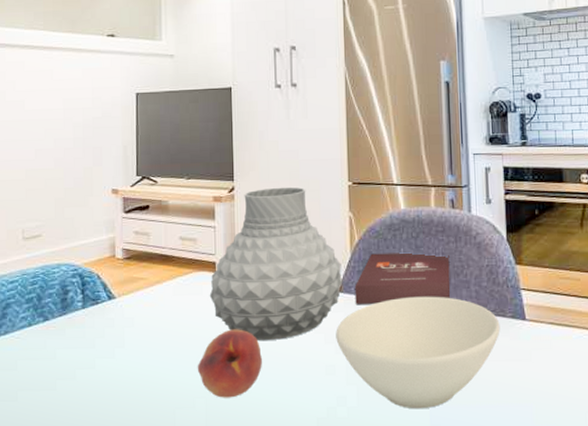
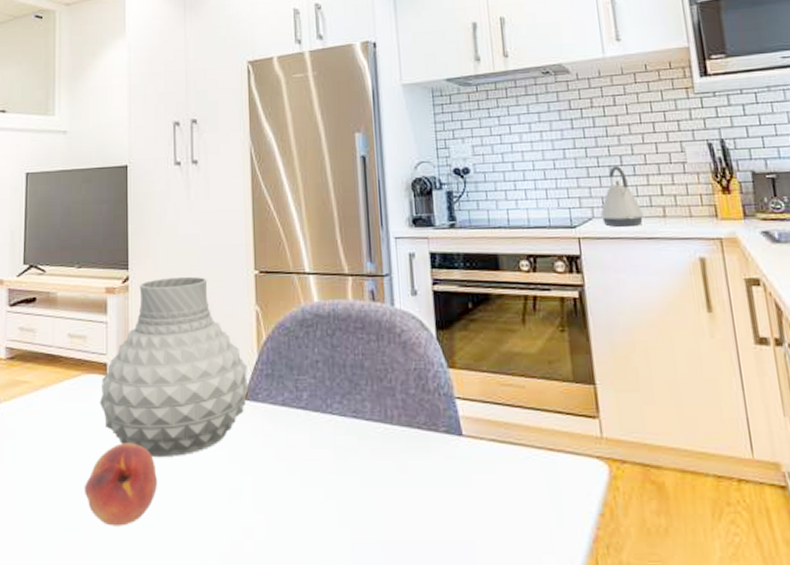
bowl: present [336,296,500,409] -> none [241,405,433,545]
book: present [354,253,451,304] -> none [262,353,373,414]

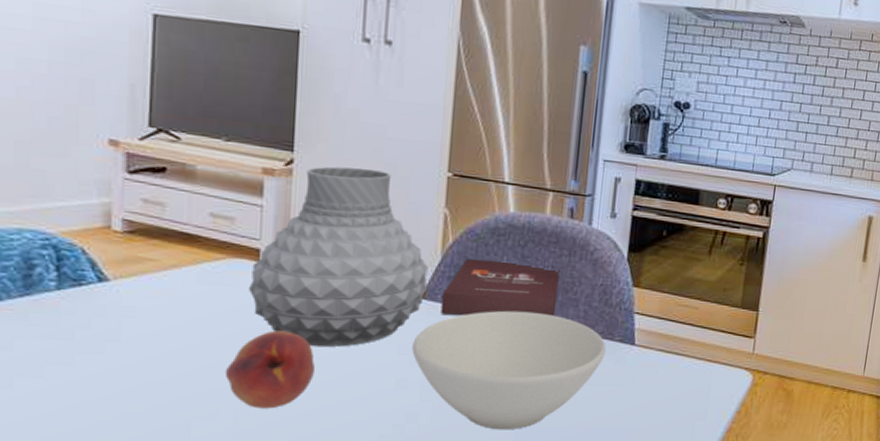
bowl: none [241,405,433,545] -> present [412,310,606,430]
book: none [262,353,373,414] -> present [440,258,560,316]
kettle: present [600,166,644,228] -> none [798,125,835,182]

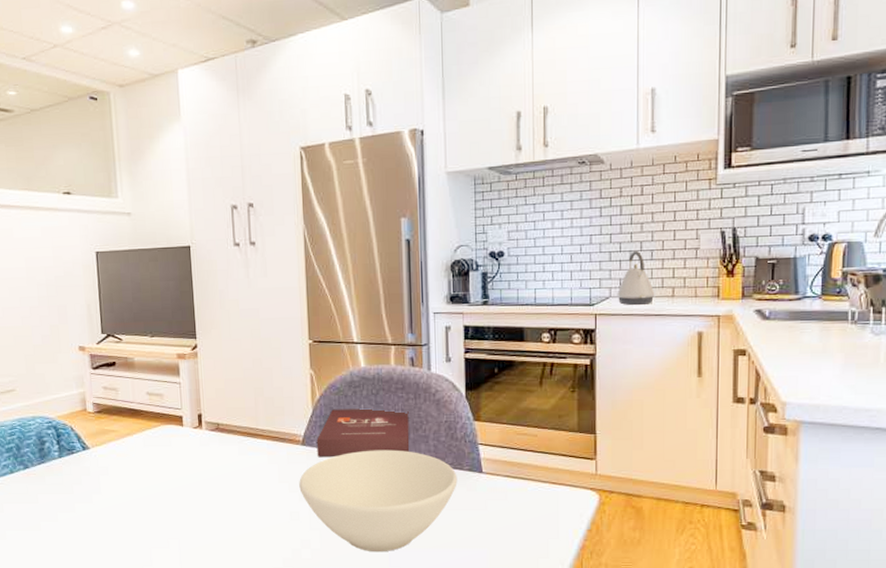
fruit: present [225,330,315,409] -> none [169,478,230,540]
vase: present [248,166,428,347] -> none [177,345,305,488]
kettle: none [798,125,835,182] -> present [617,251,655,306]

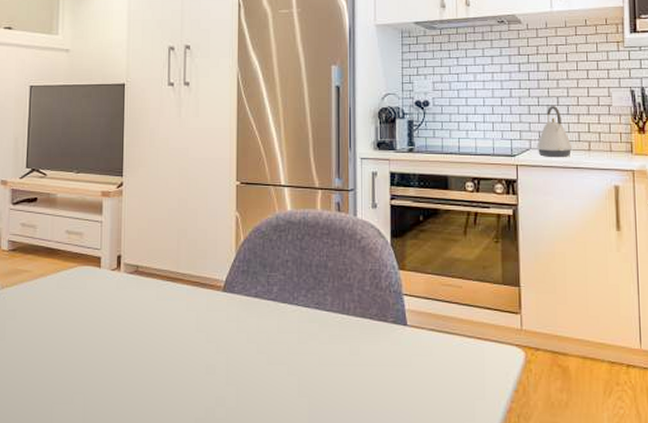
bowl: present [299,450,457,552] -> none [217,298,381,412]
book: present [316,409,410,457] -> none [238,254,334,304]

